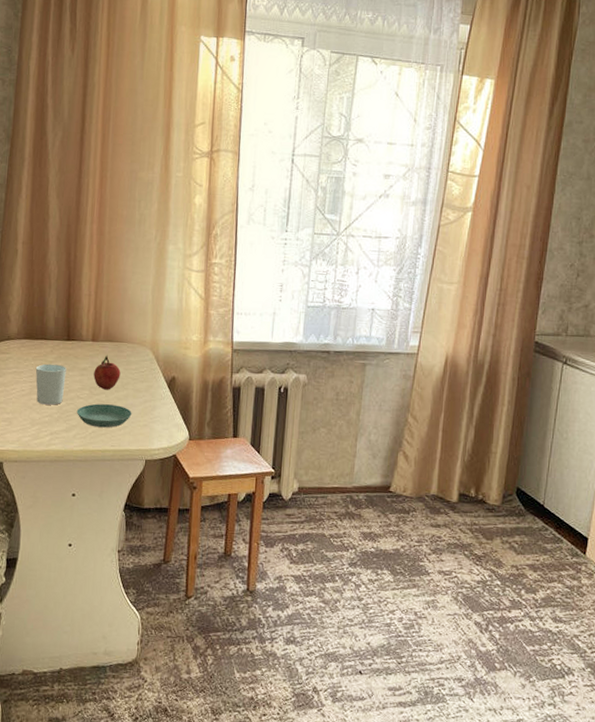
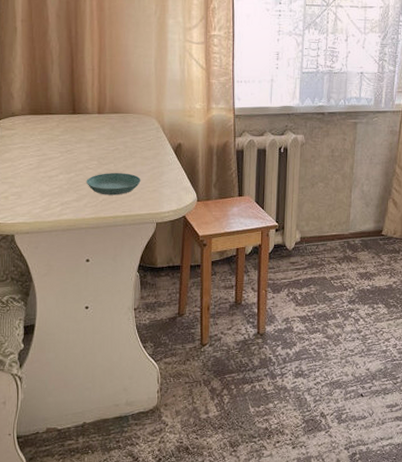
cup: present [35,363,66,405] -> none [42,137,74,177]
fruit: present [93,355,121,390] -> none [101,126,128,160]

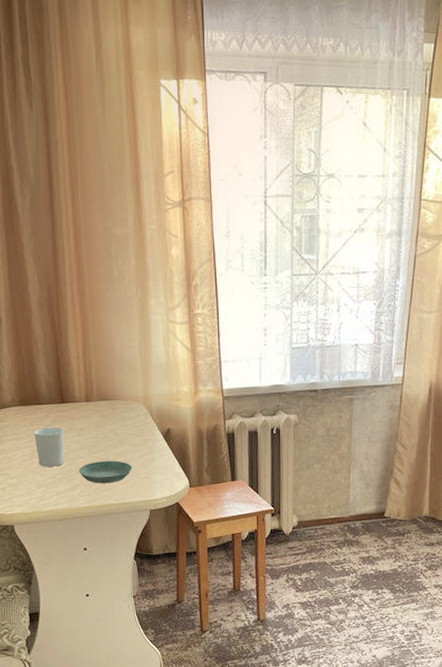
cup: none [42,137,74,177] -> present [33,427,65,467]

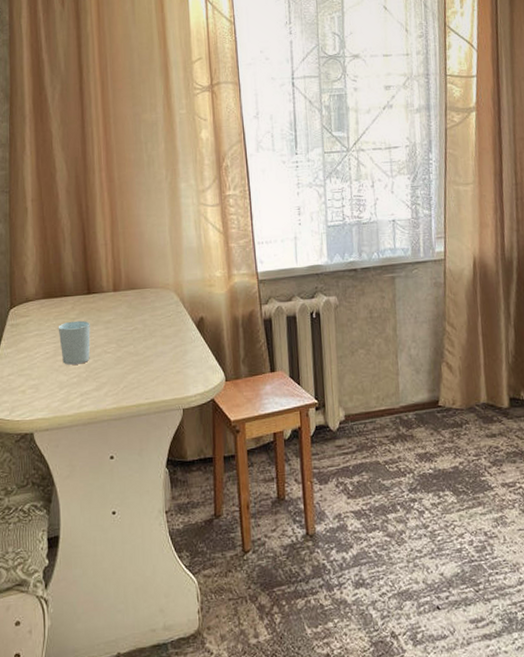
saucer: present [78,461,132,484] -> none [105,355,163,382]

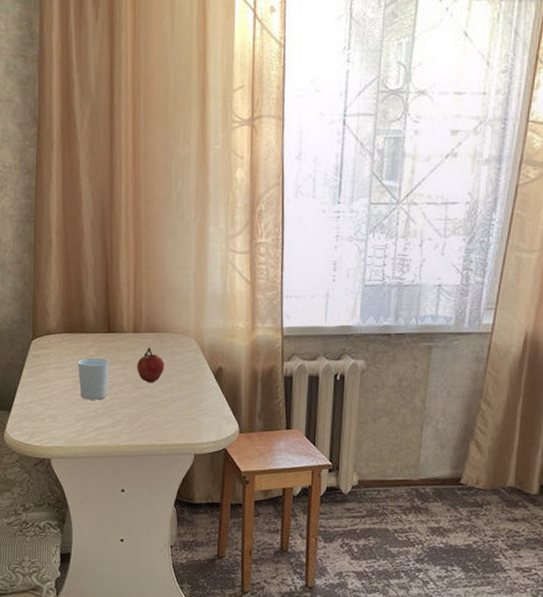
fruit: none [119,303,147,341] -> present [137,346,165,383]

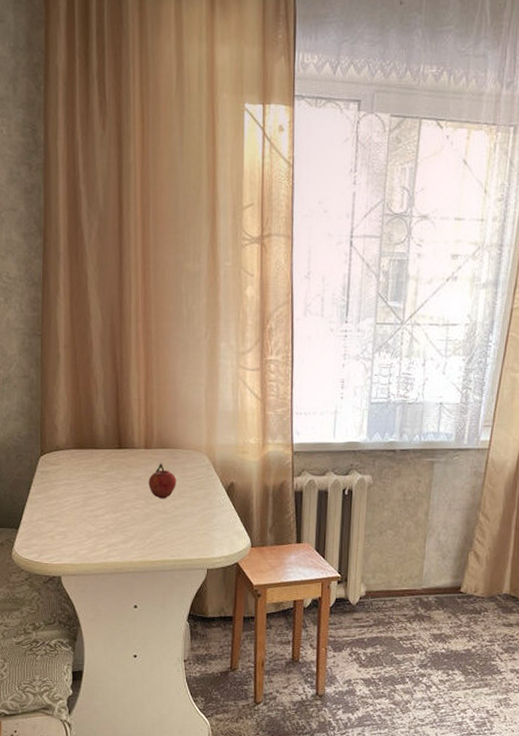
cup: present [77,357,109,400] -> none [87,474,120,517]

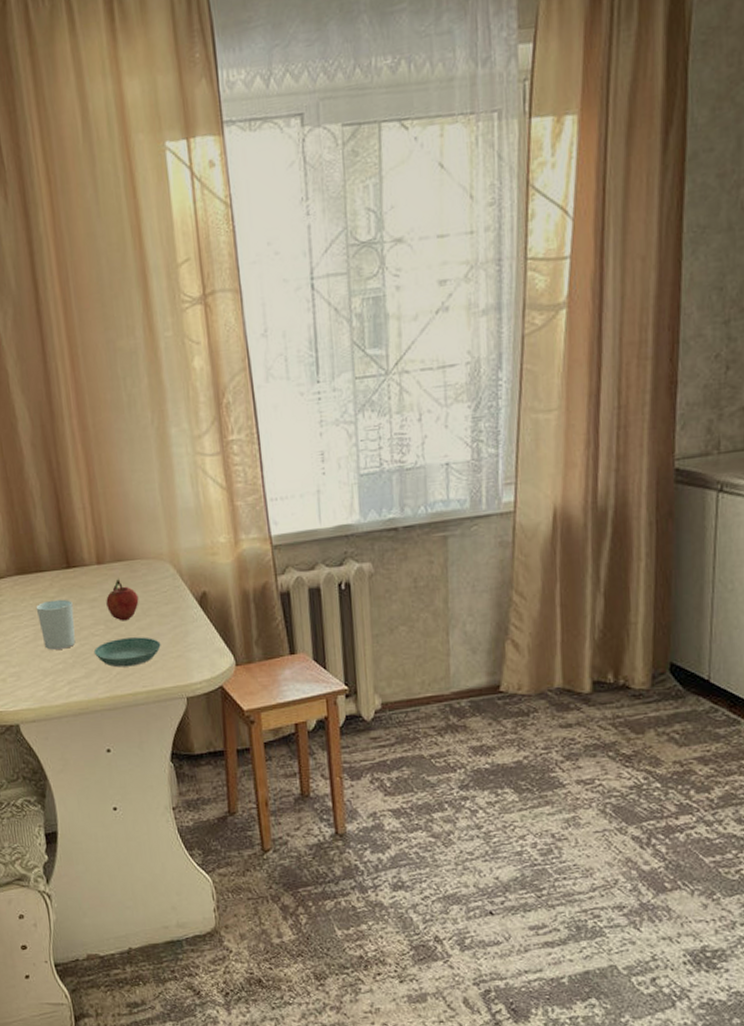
cup: none [87,474,120,517] -> present [36,599,76,650]
saucer: none [133,513,191,538] -> present [93,637,161,668]

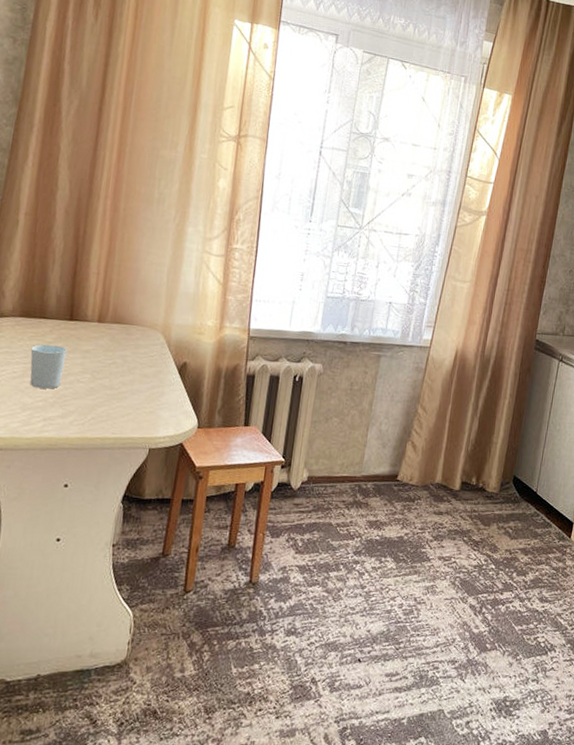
saucer: present [93,637,161,668] -> none [75,388,138,415]
fruit: present [106,578,139,621] -> none [97,337,128,375]

